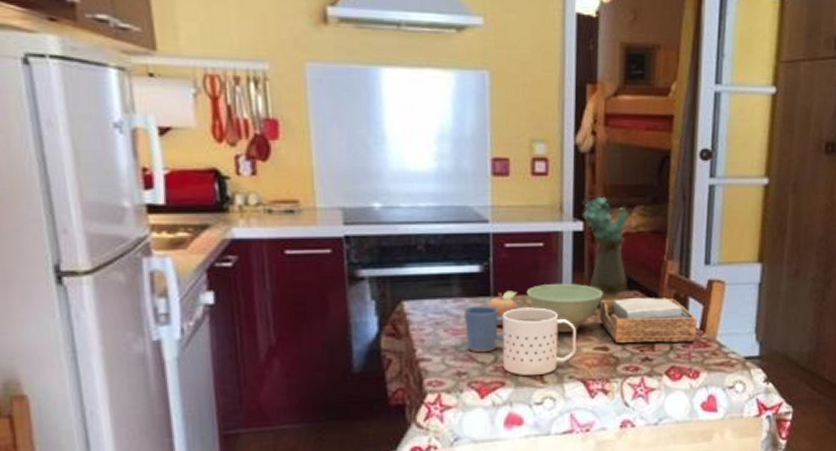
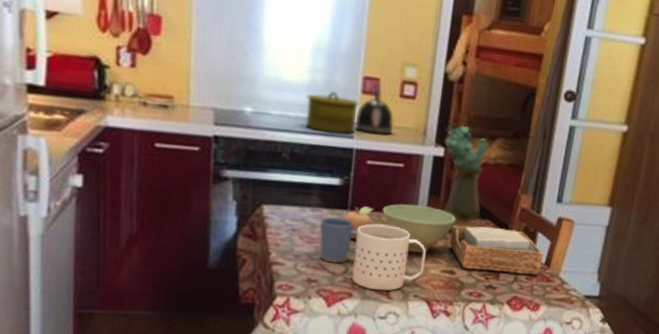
cooking pot: none [436,176,491,220] -> present [306,90,359,135]
kettle: none [488,164,529,216] -> present [354,84,394,136]

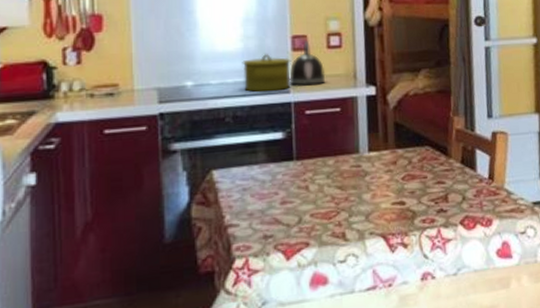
mug: present [319,217,358,263] -> none [270,169,308,215]
fruit: present [344,206,374,240] -> none [291,154,319,189]
mug: present [352,224,427,291] -> none [305,168,375,235]
bowl: present [382,204,456,254] -> none [326,143,397,191]
vase: present [443,119,489,232] -> none [374,60,420,164]
napkin holder: present [449,224,544,275] -> none [394,151,487,198]

